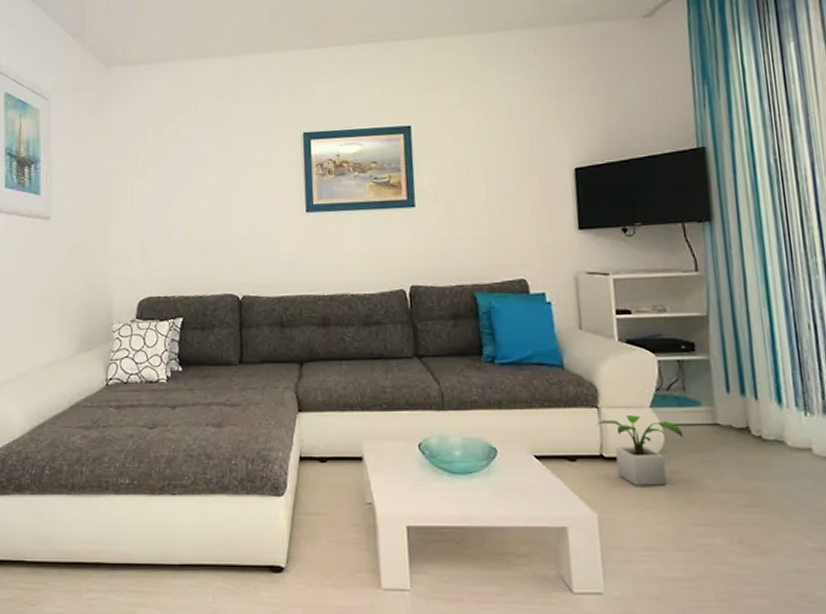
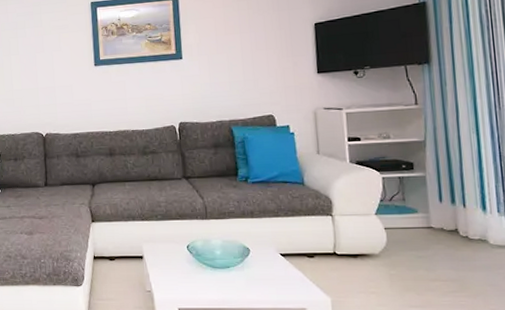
potted plant: present [595,415,683,486] -> none [330,221,402,276]

